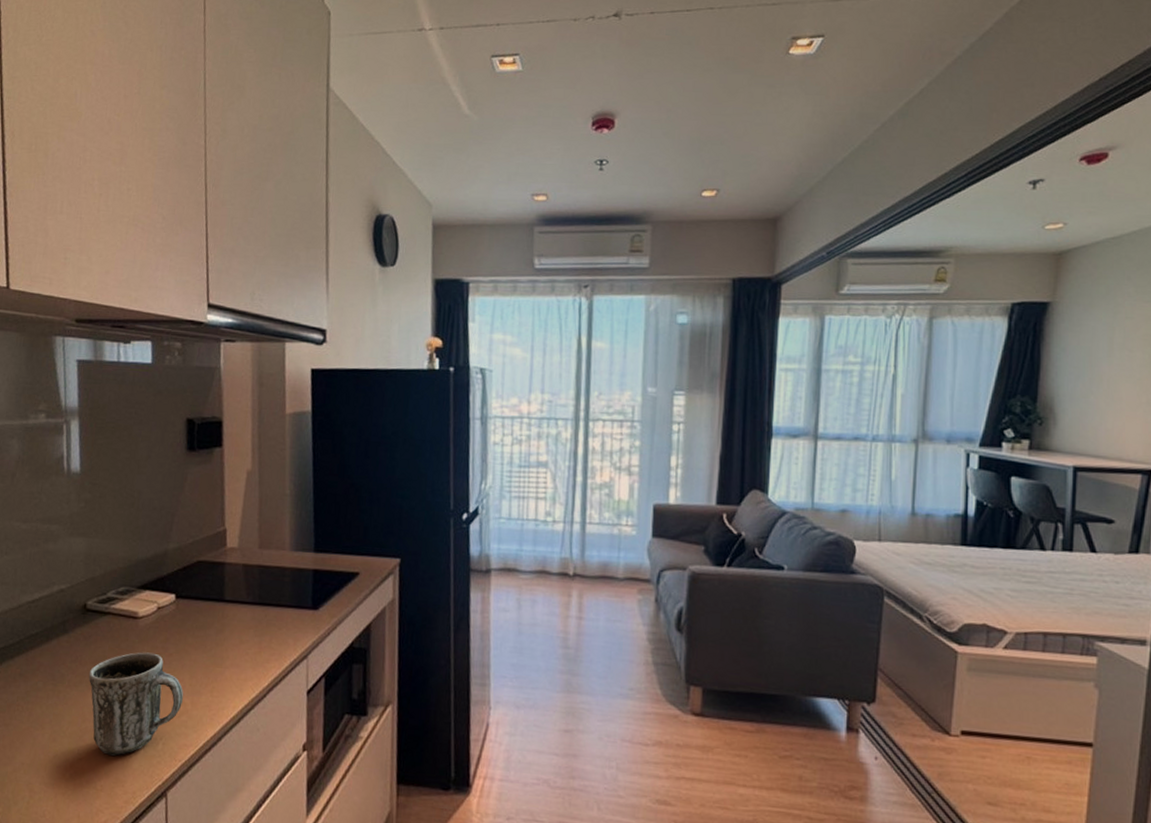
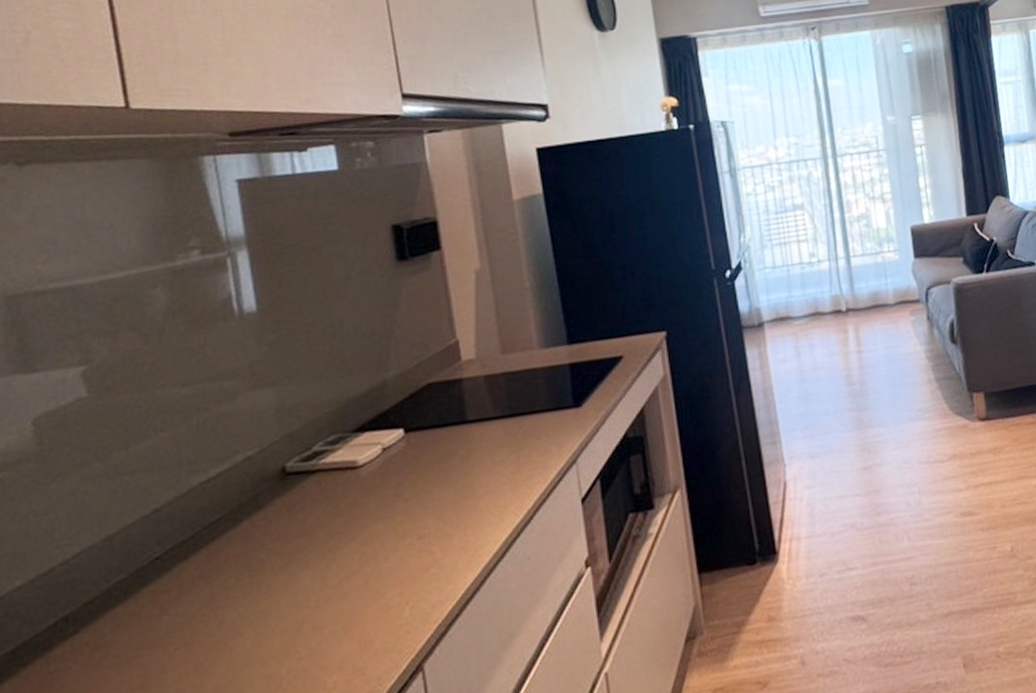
mug: present [88,652,184,756] -> none [299,503,431,642]

